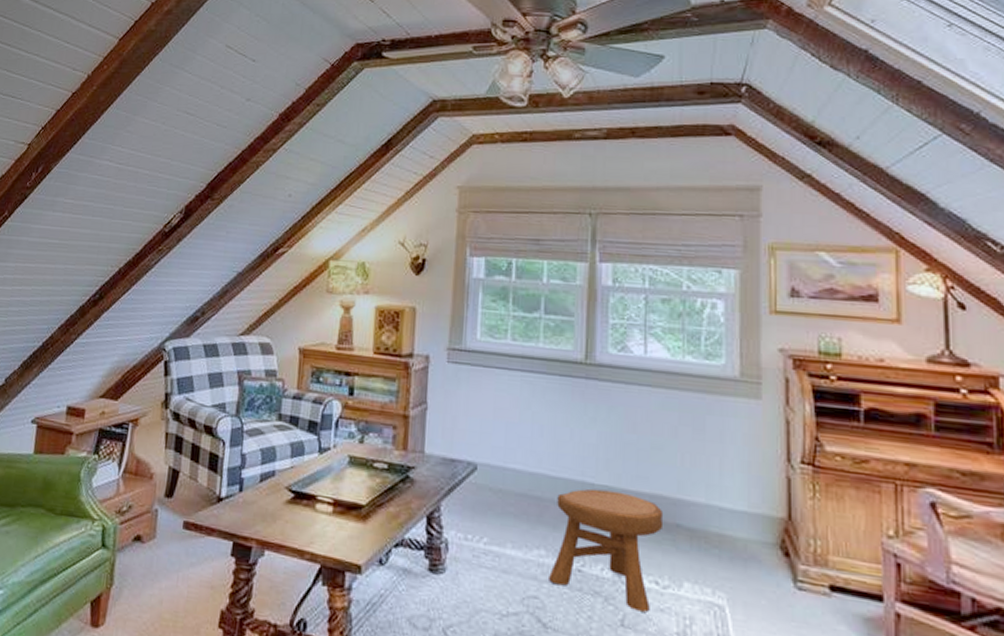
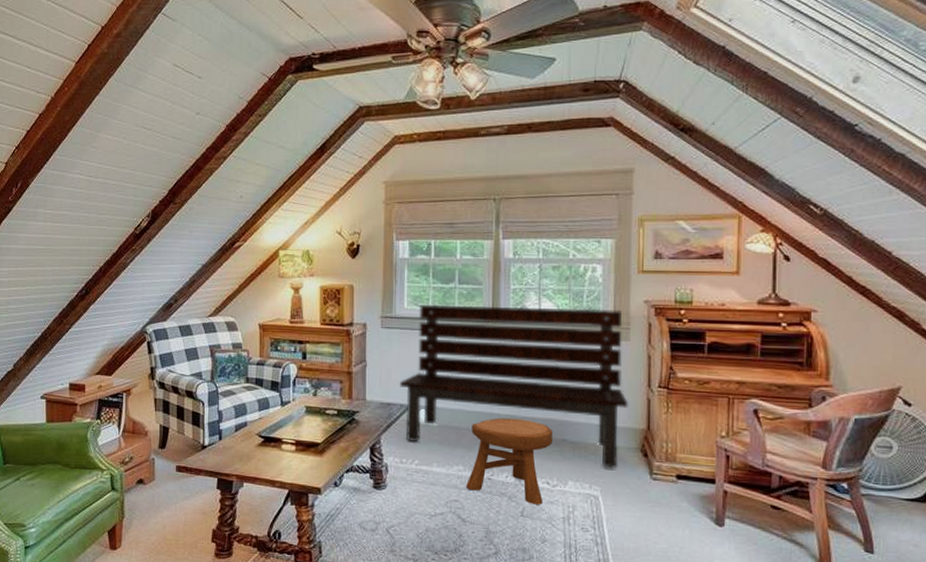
bench: none [468,336,762,569] -> present [400,304,629,468]

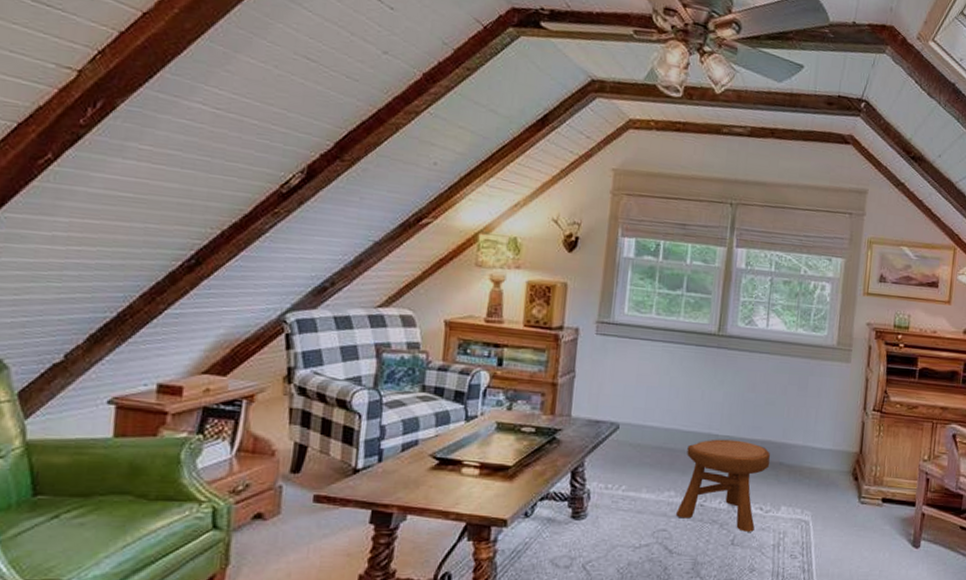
bench: present [400,304,629,468] -> none [612,310,846,492]

